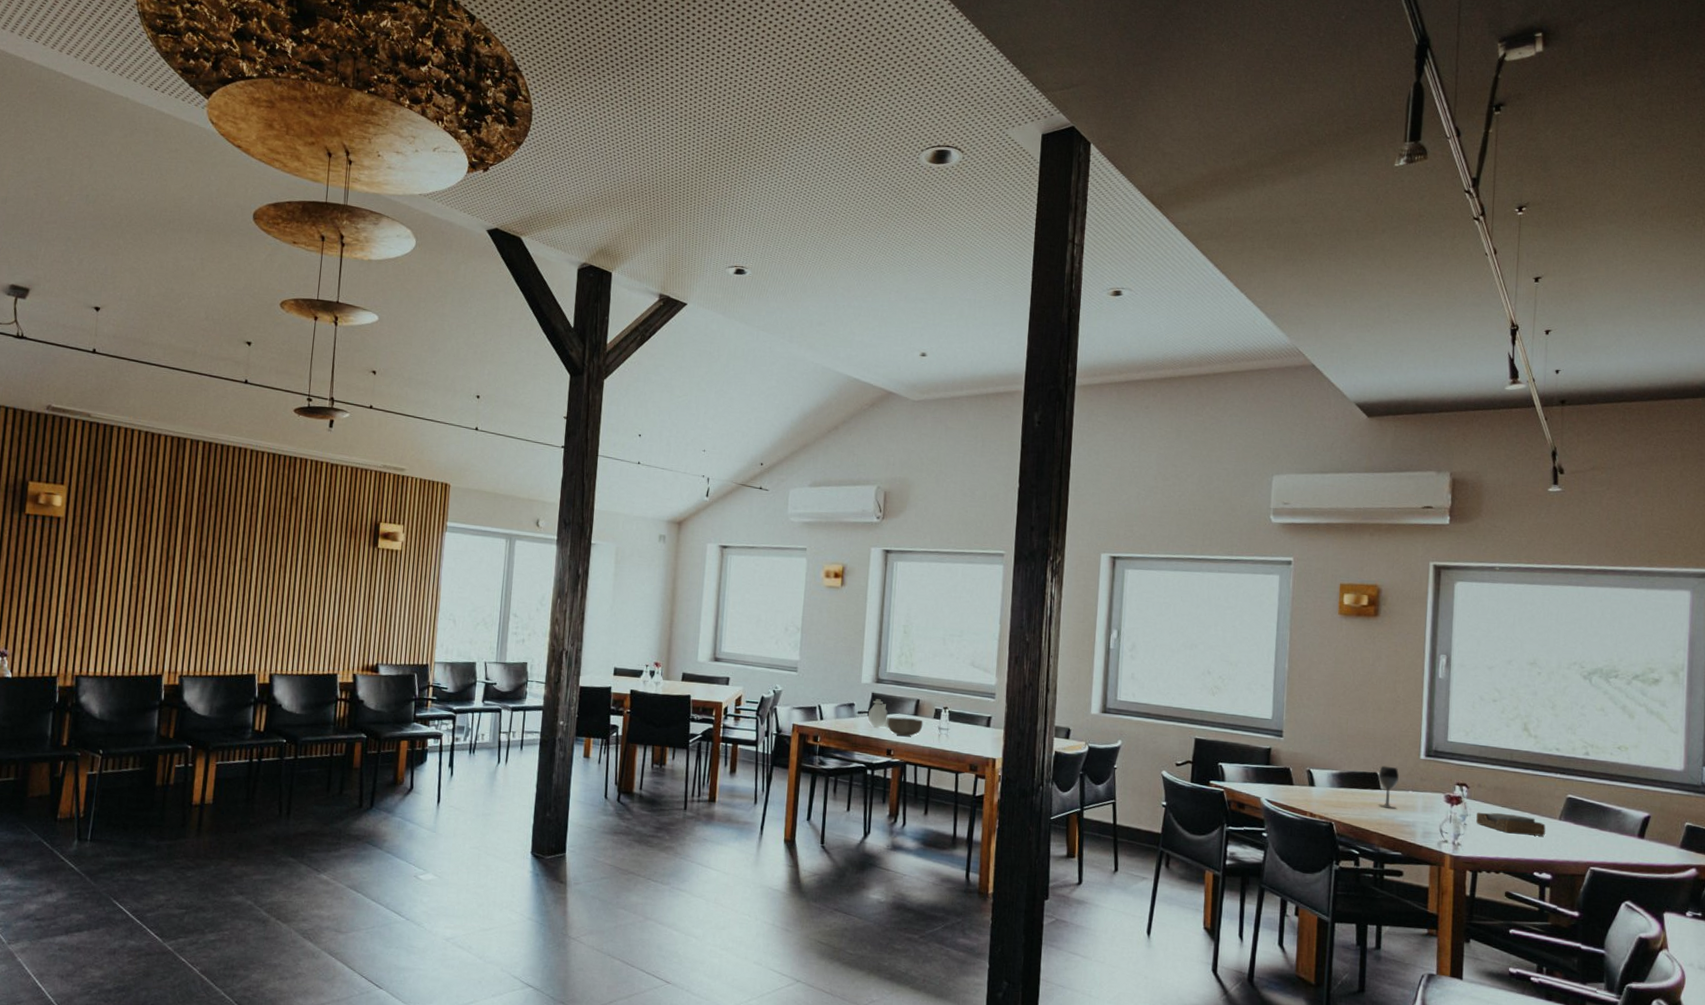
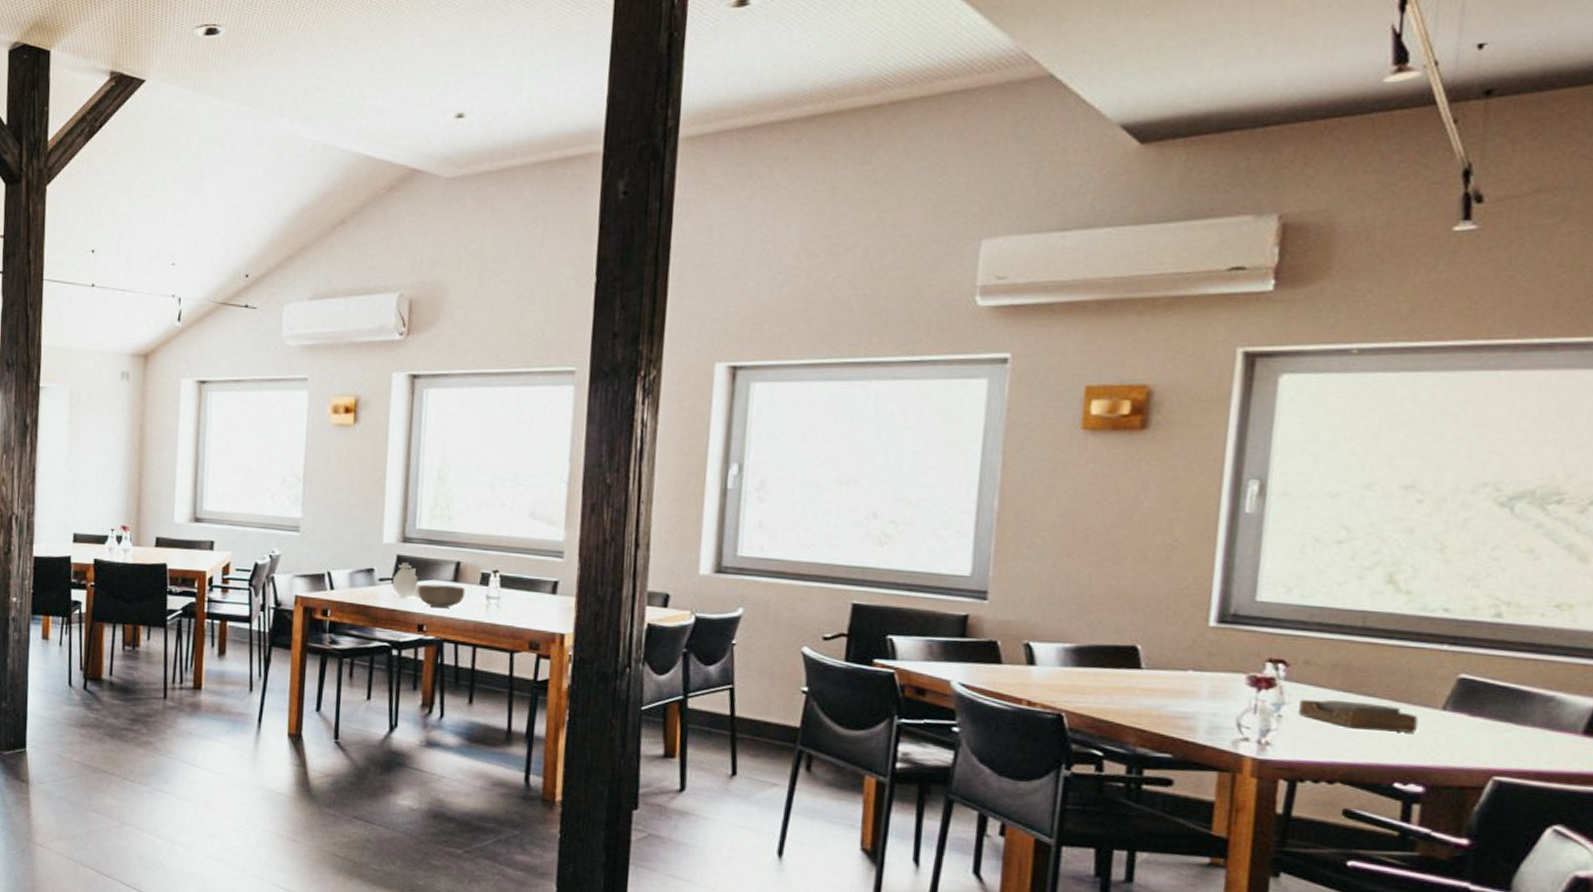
wine glass: present [1378,765,1400,810] -> none [1136,636,1173,696]

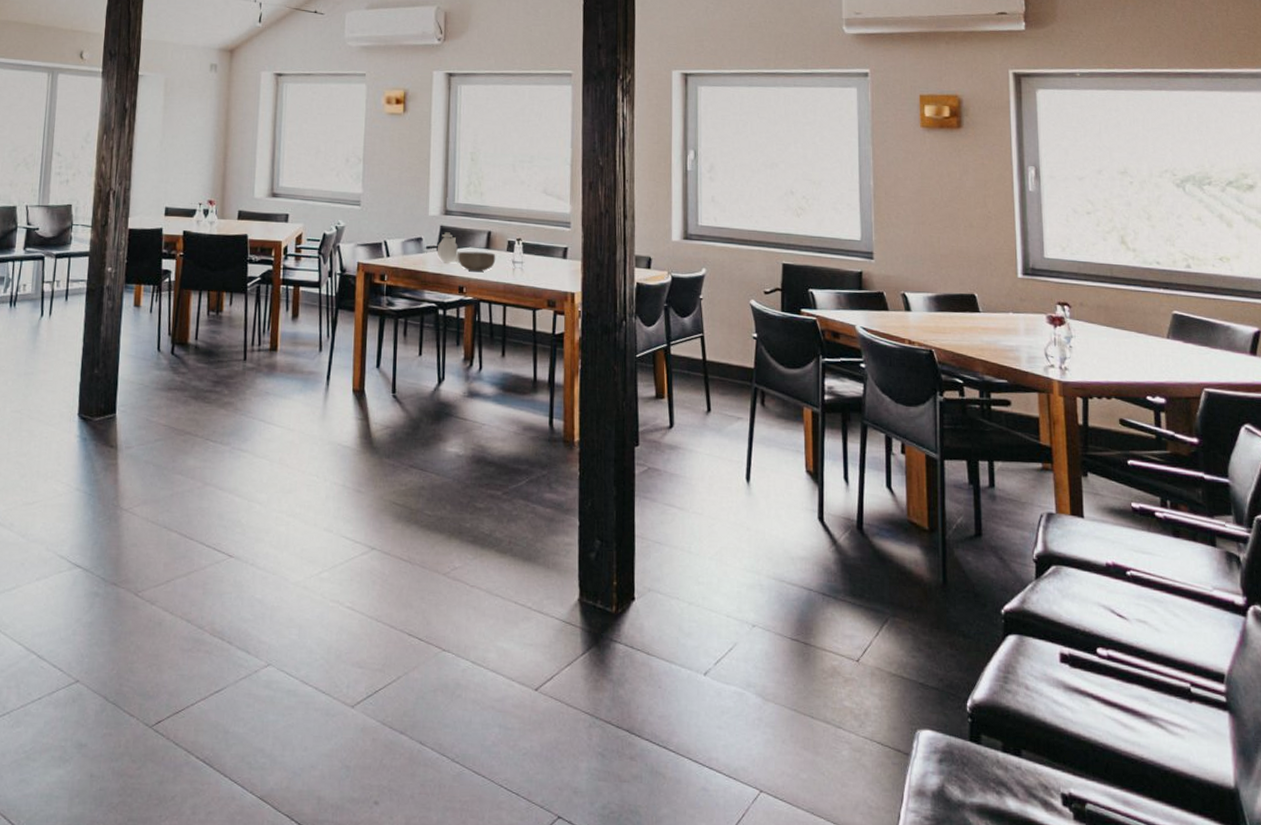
napkin holder: present [1298,699,1418,733] -> none [1082,333,1154,357]

